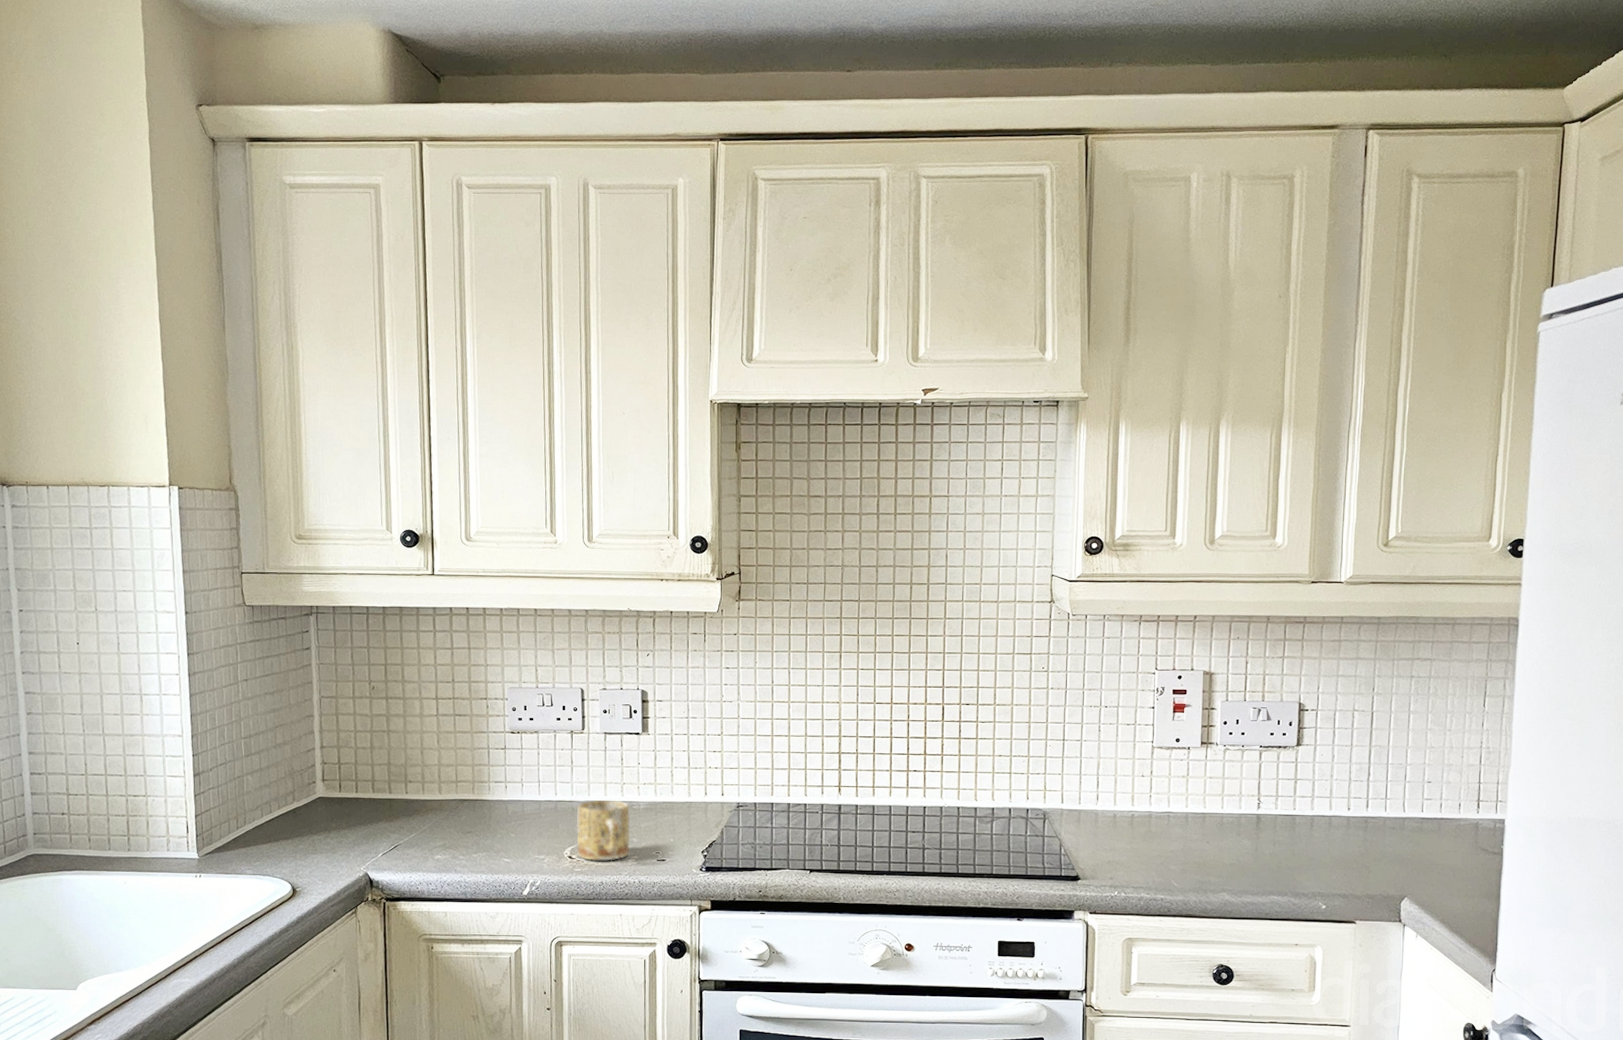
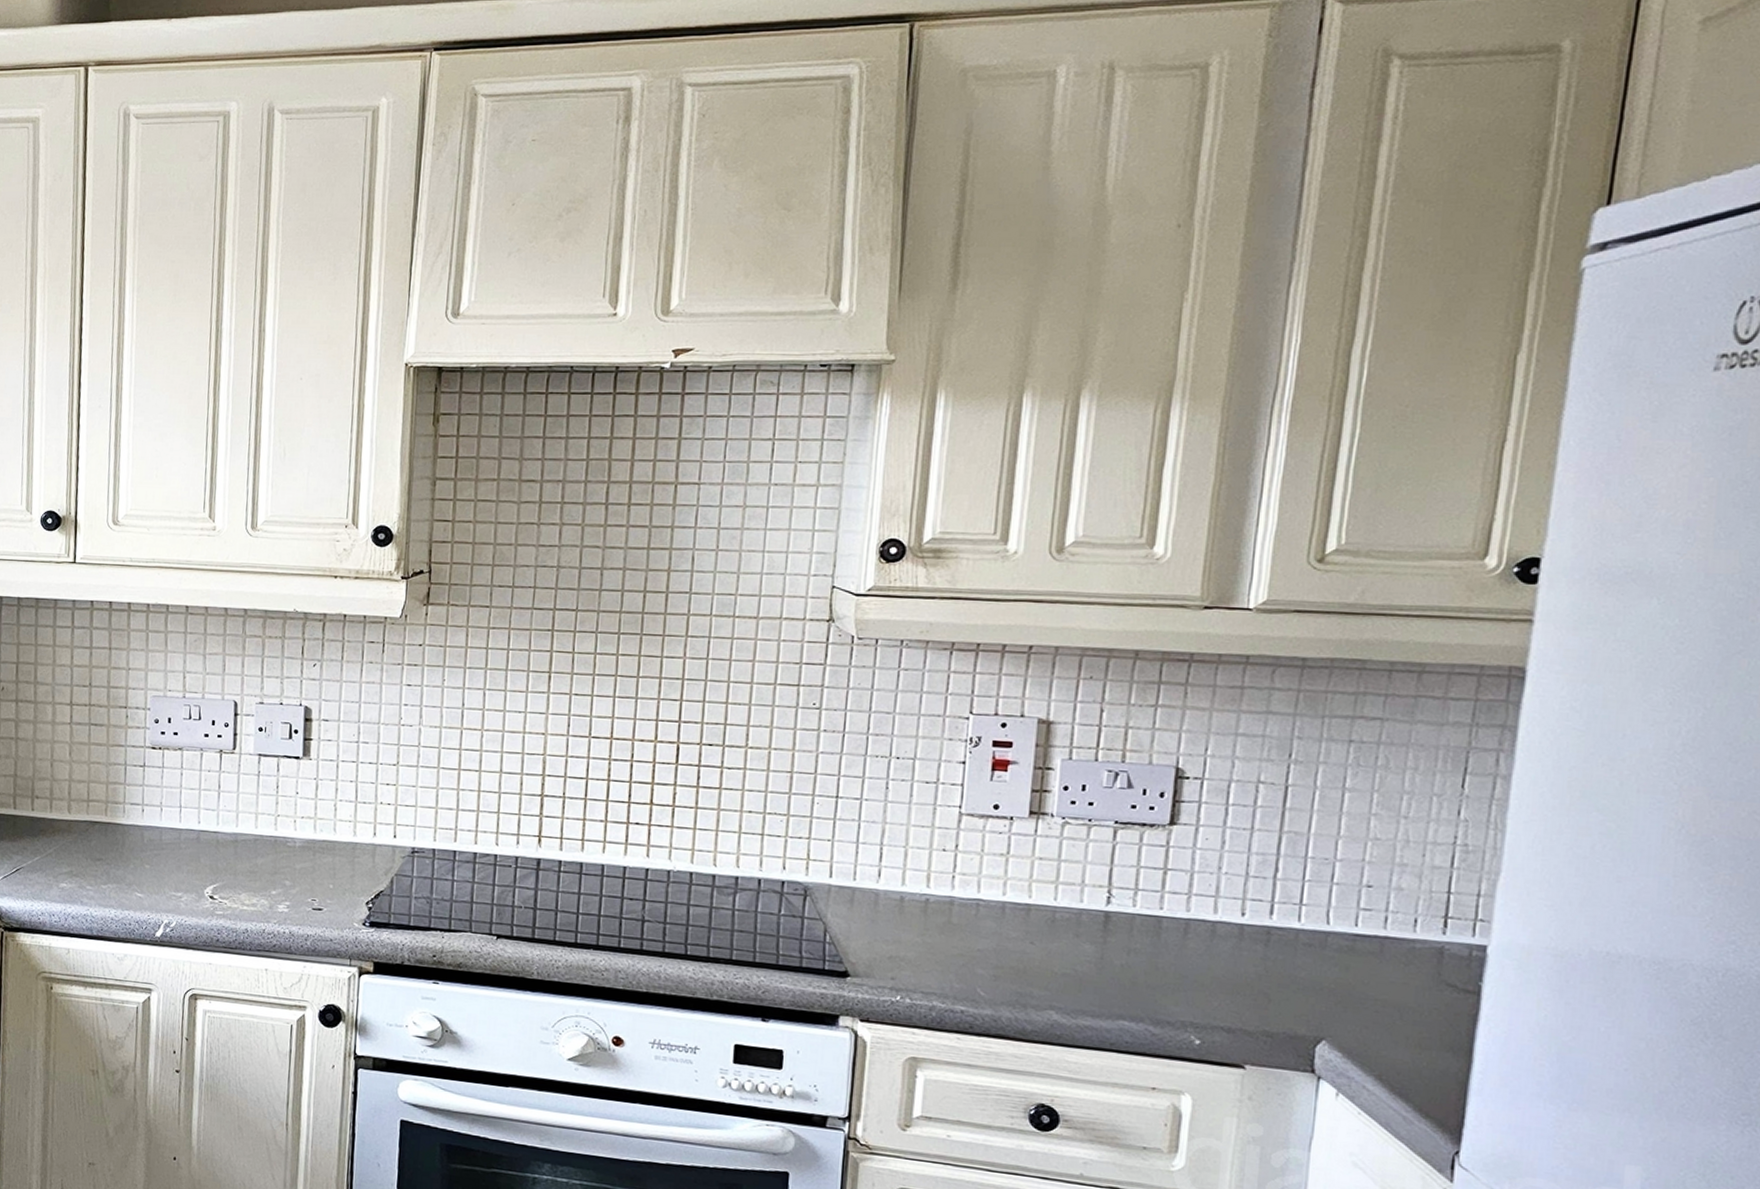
mug: present [576,800,631,861] -> none [219,832,284,906]

